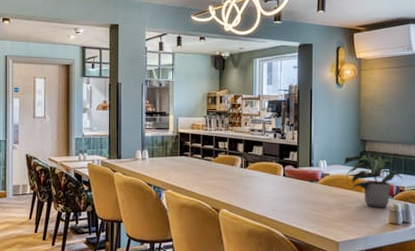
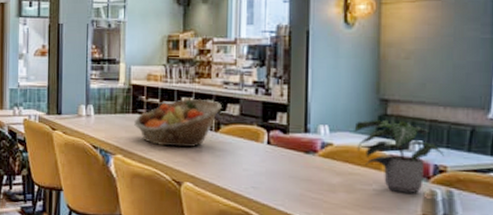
fruit basket: none [181,142,249,182] -> present [134,98,222,148]

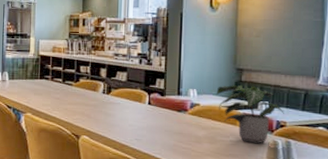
fruit basket: present [134,98,222,148] -> none [42,67,113,107]

